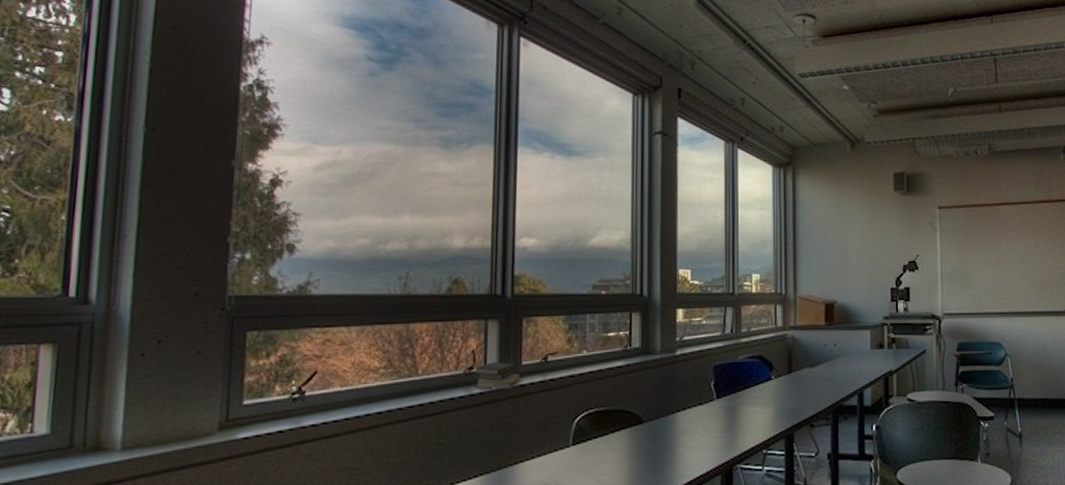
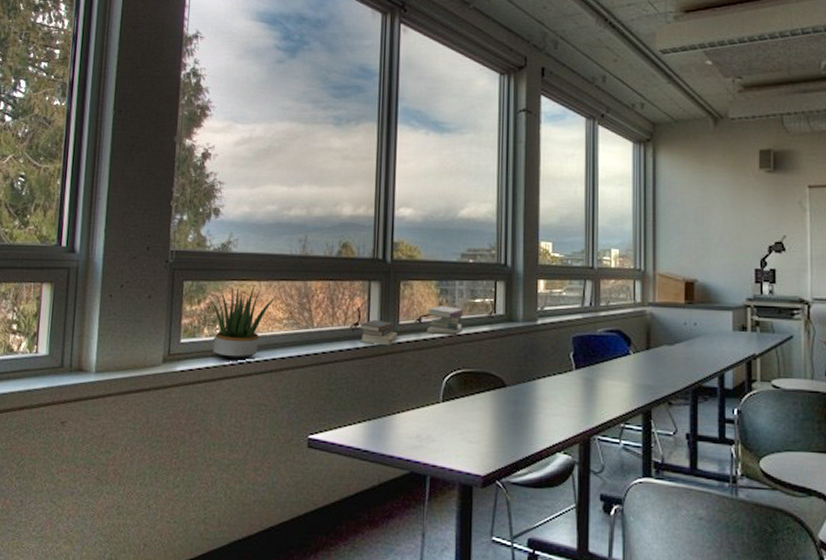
potted plant: none [281,331,371,420] -> present [208,285,277,360]
books: none [554,342,596,375] -> present [427,306,464,337]

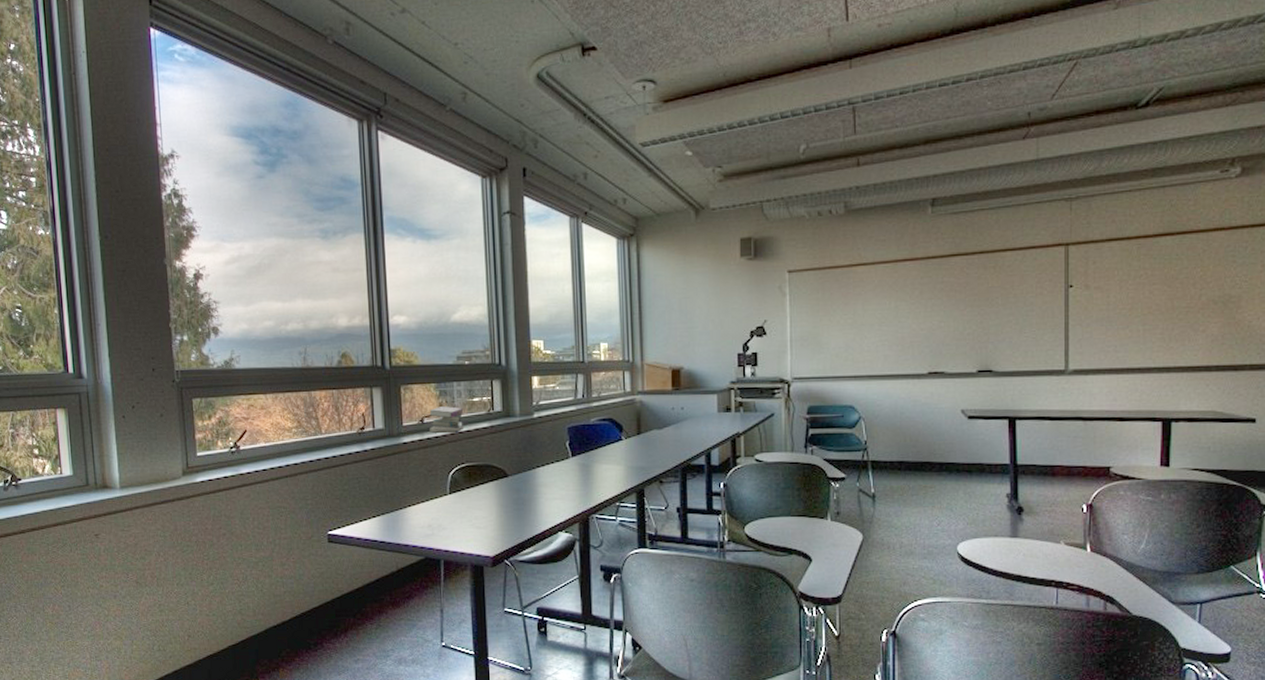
potted plant: present [208,285,277,360] -> none [218,398,284,469]
books: present [360,319,397,346] -> none [366,423,402,447]

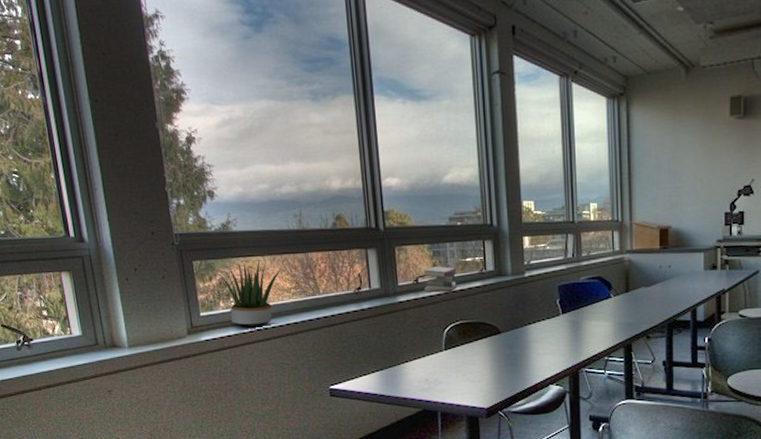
potted plant: none [218,398,284,469] -> present [218,260,282,328]

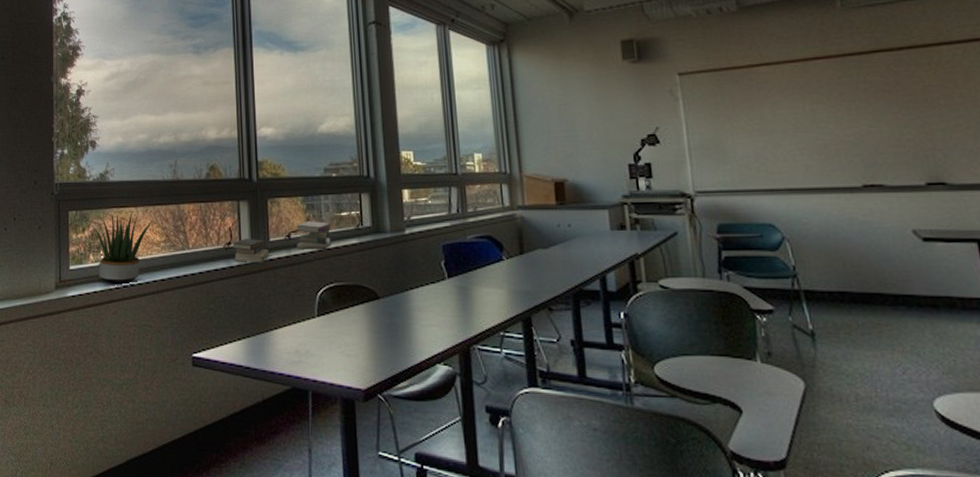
books: none [362,283,398,306] -> present [232,238,269,263]

